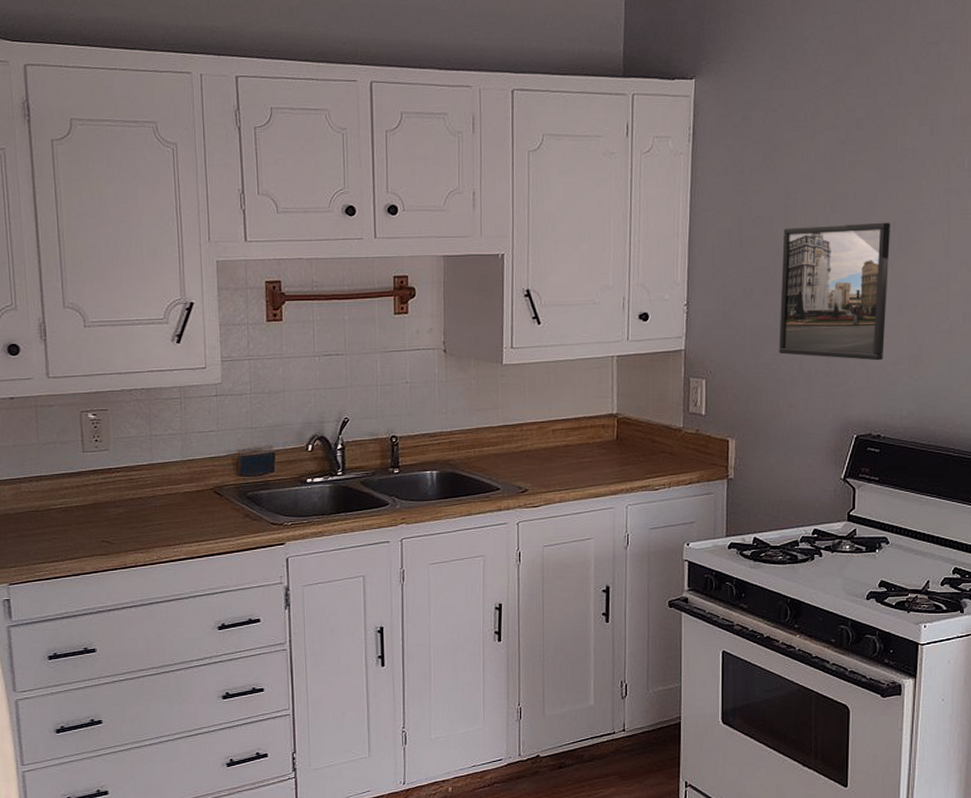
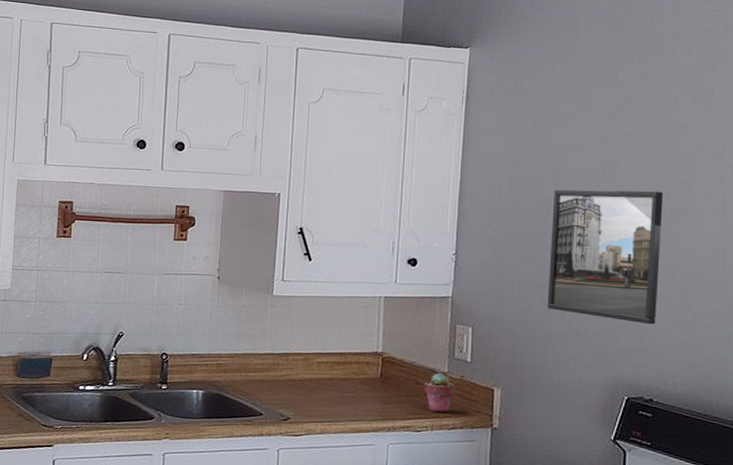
potted succulent: none [660,428,690,468] -> present [424,372,455,412]

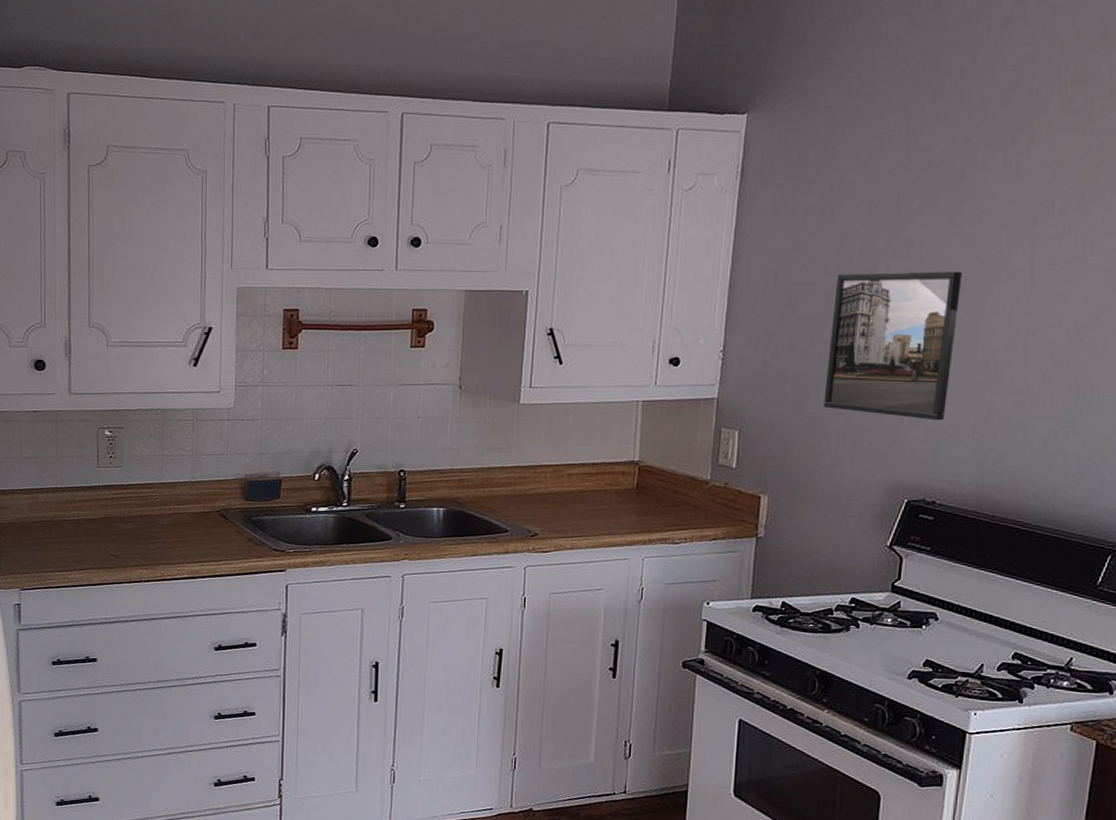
potted succulent: present [424,372,455,412] -> none [684,480,718,523]

